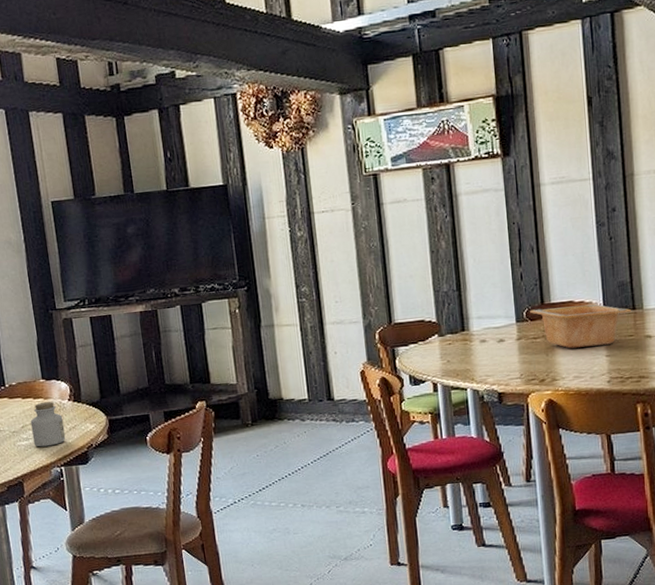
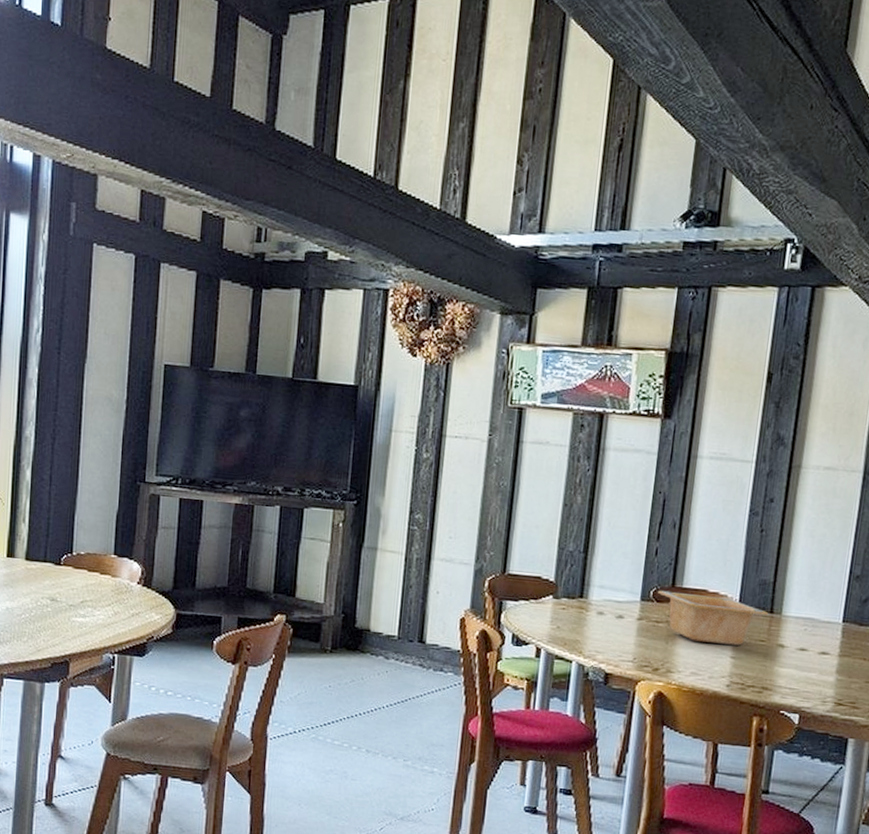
jar: present [30,401,66,447] -> none [90,579,128,629]

